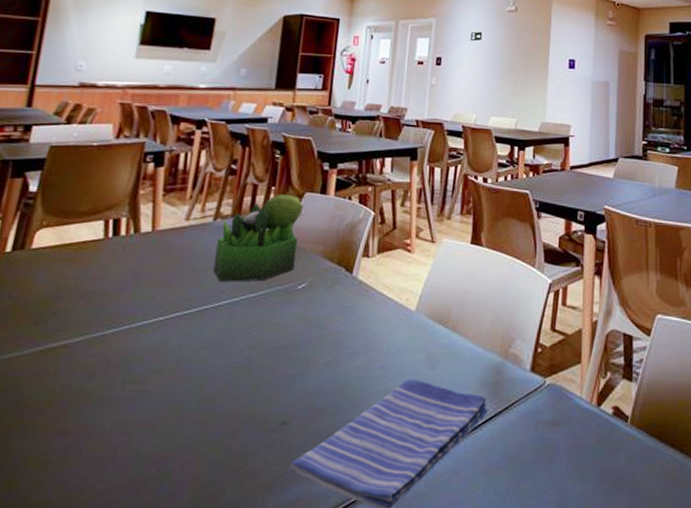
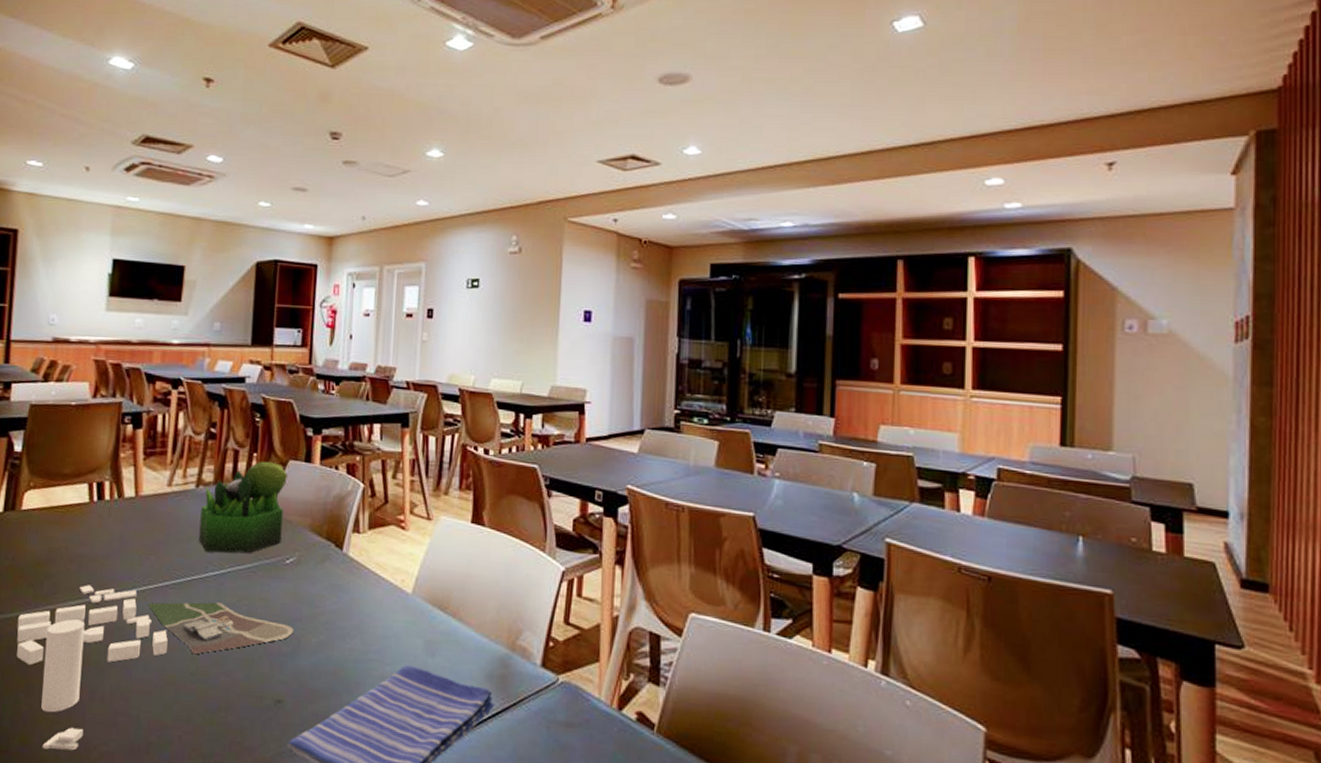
board game: none [12,320,303,493] -> present [16,585,294,751]

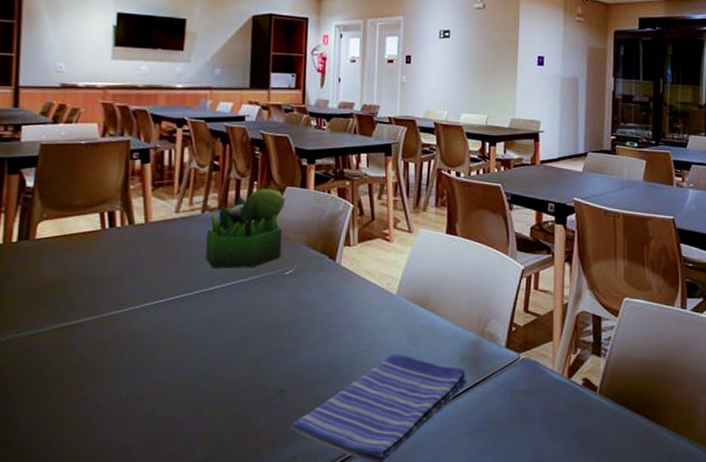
board game: present [16,585,294,751] -> none [34,302,294,448]

